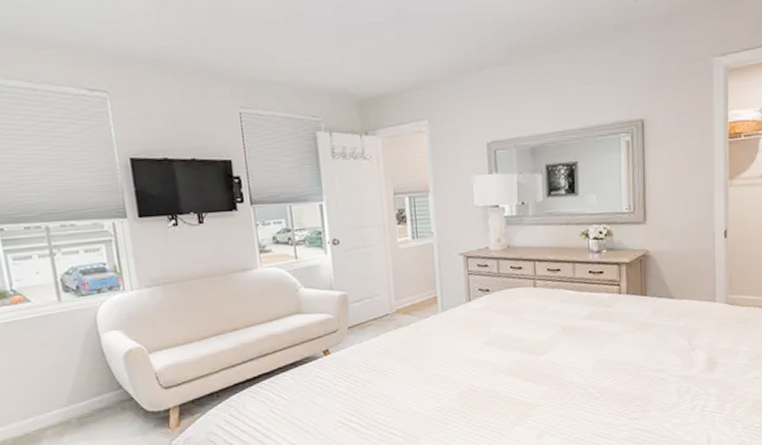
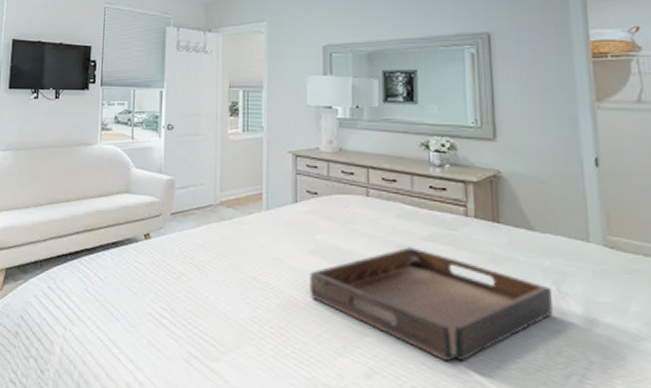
serving tray: none [485,326,685,414] -> present [308,247,553,362]

